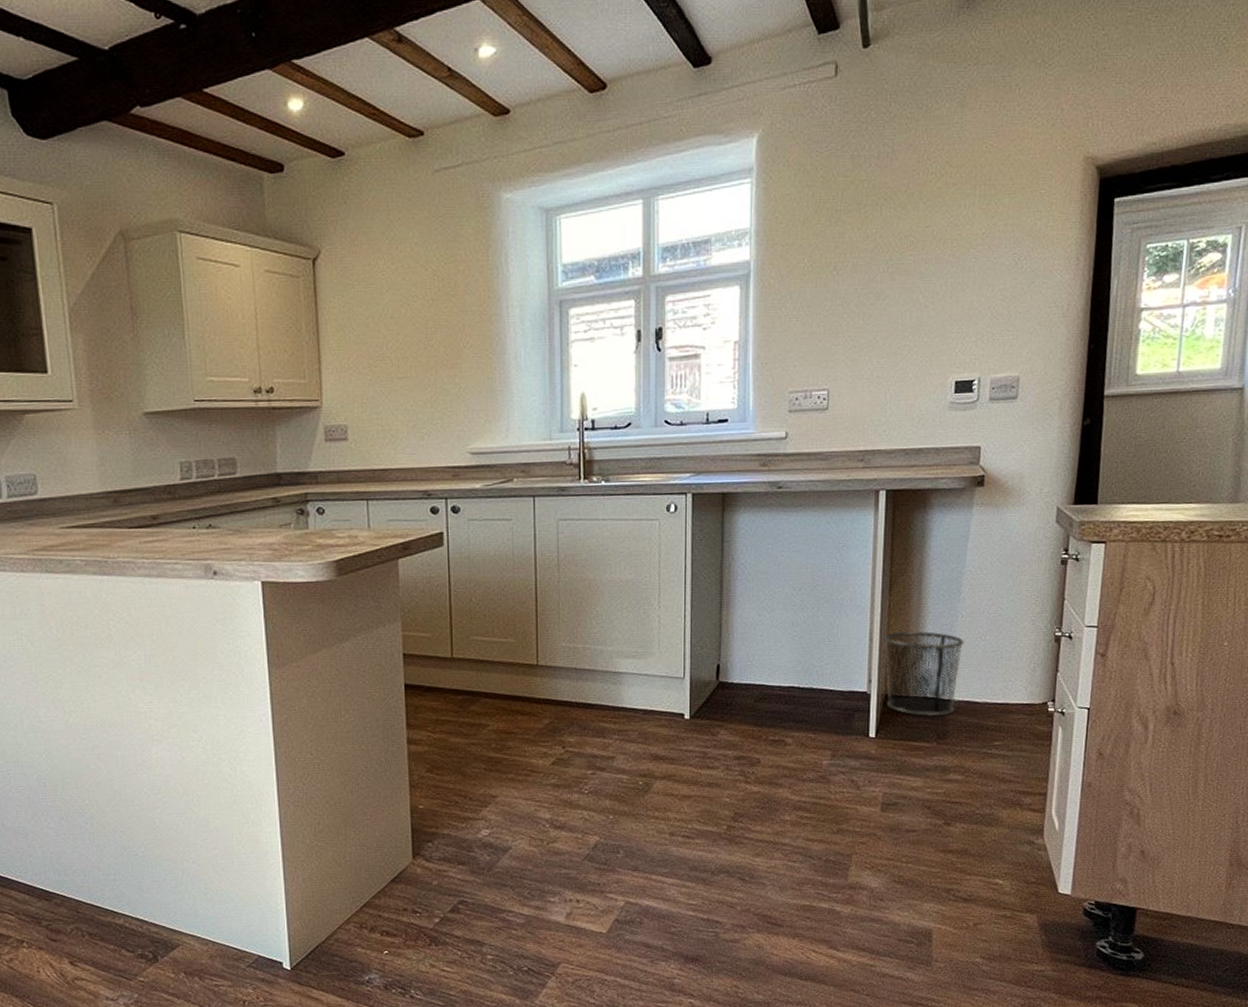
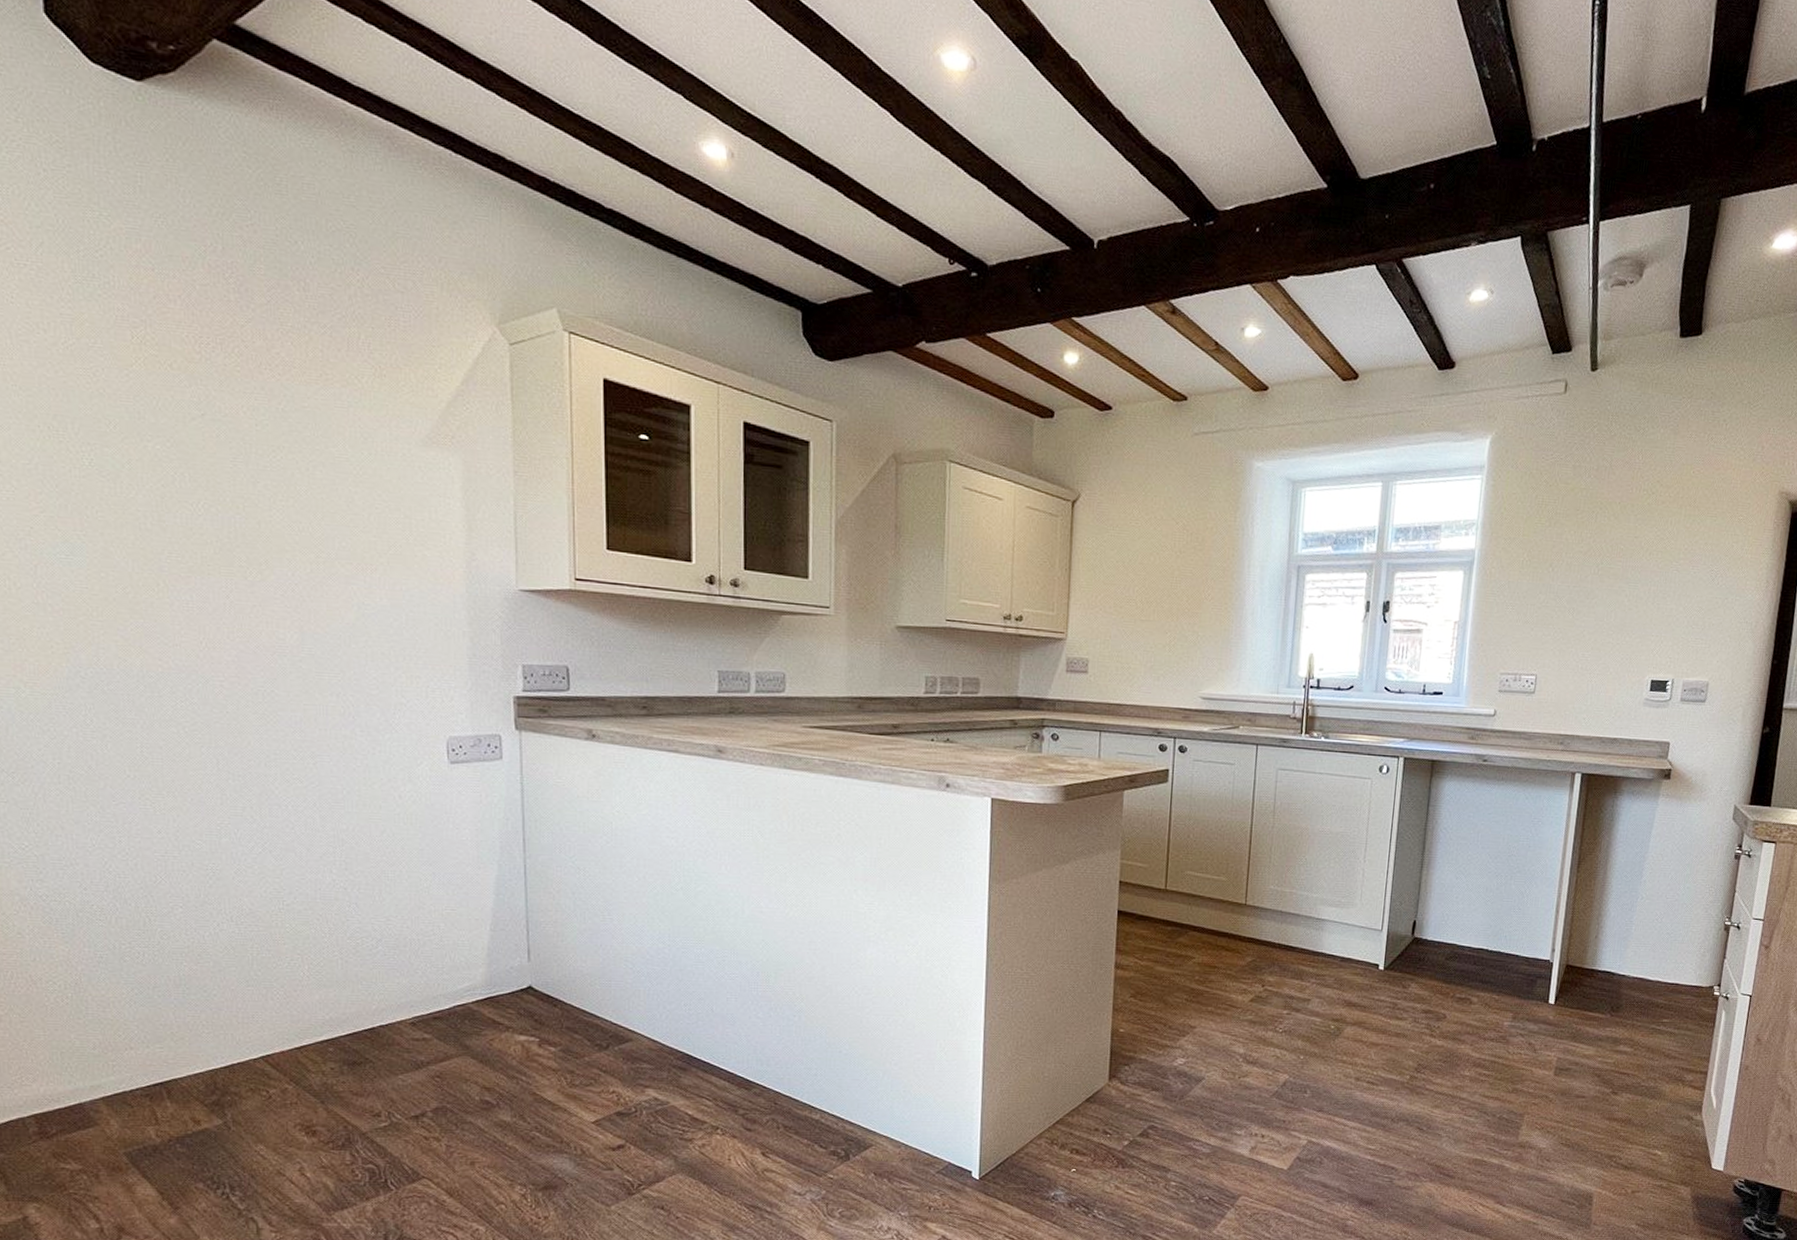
waste bin: present [883,631,964,717] -> none [1567,906,1642,990]

